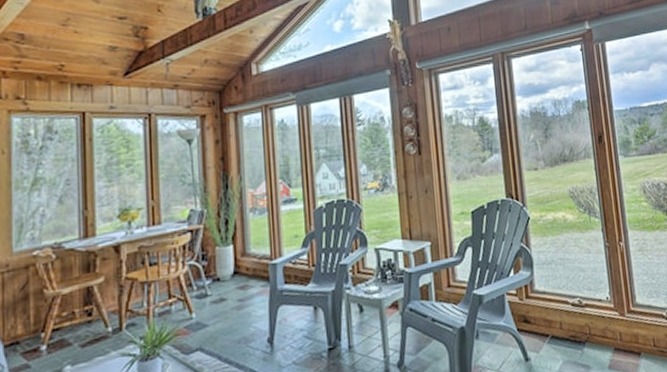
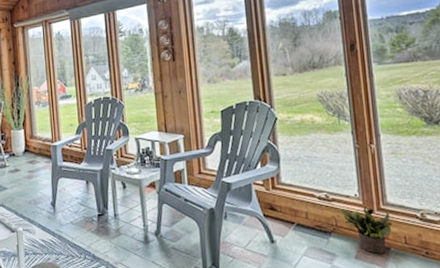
potted plant: none [592,310,642,361] -> present [339,207,393,254]

